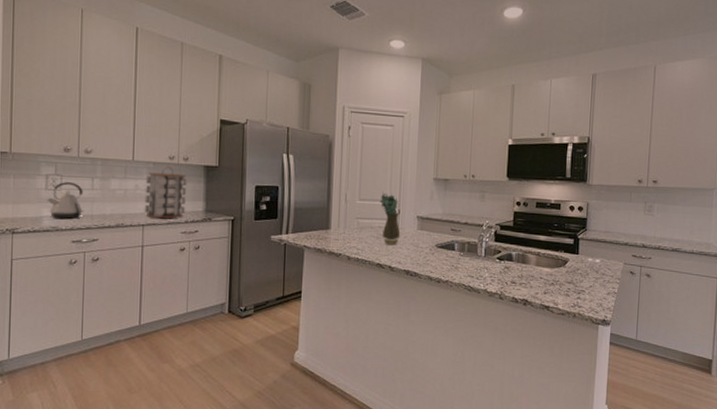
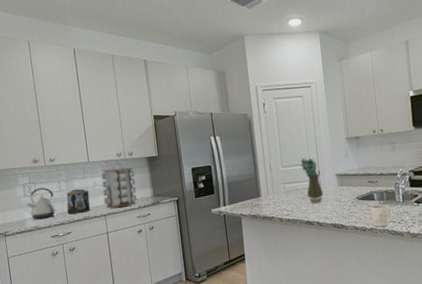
canister: none [96,189,127,219] -> present [66,189,91,215]
mug: none [448,255,471,281] -> present [370,204,392,227]

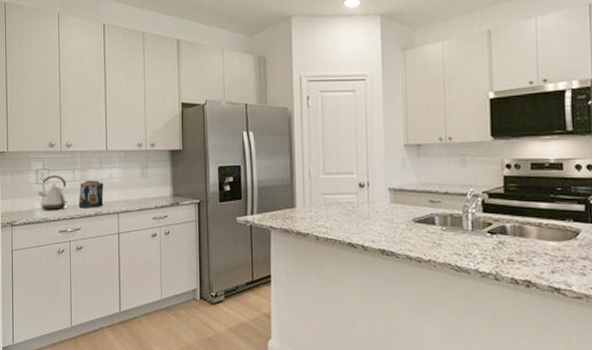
spice rack: present [101,162,137,209] -> none [118,152,155,206]
vase: present [300,156,324,204] -> none [346,163,372,222]
mug: present [370,204,392,227] -> none [429,231,456,259]

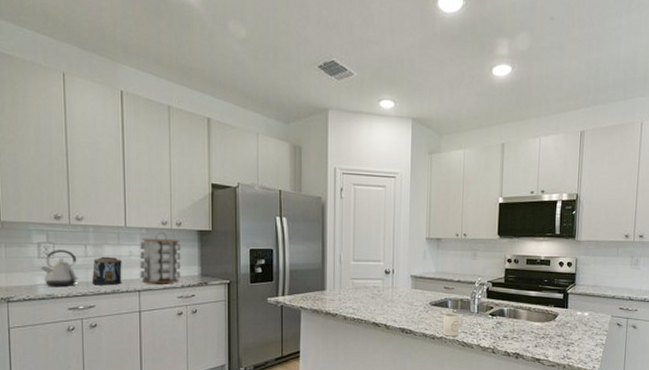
spice rack: none [118,152,155,206] -> present [139,231,182,284]
mug: none [429,231,456,259] -> present [442,313,464,336]

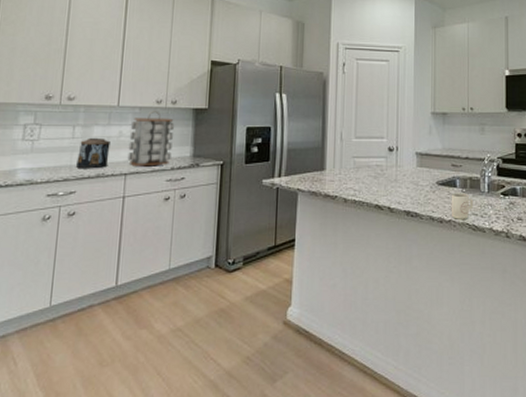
kettle: present [40,250,79,287] -> none [23,131,63,172]

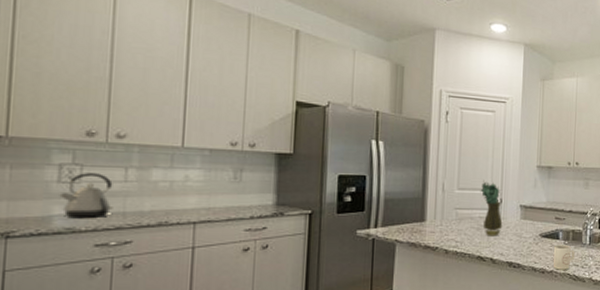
kettle: none [23,131,63,172] -> present [59,173,113,219]
canister: present [75,137,110,169] -> none [130,181,174,217]
spice rack: present [127,110,175,167] -> none [196,152,254,215]
vase: none [376,128,399,185] -> present [480,180,503,236]

